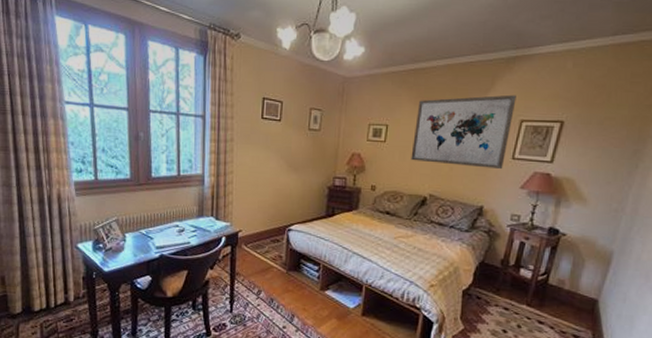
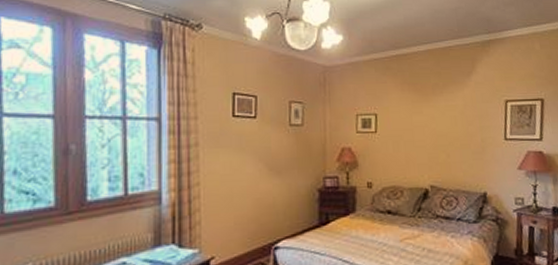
wall art: present [411,94,516,170] -> none [405,76,498,152]

